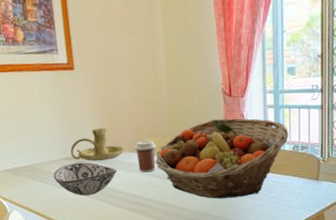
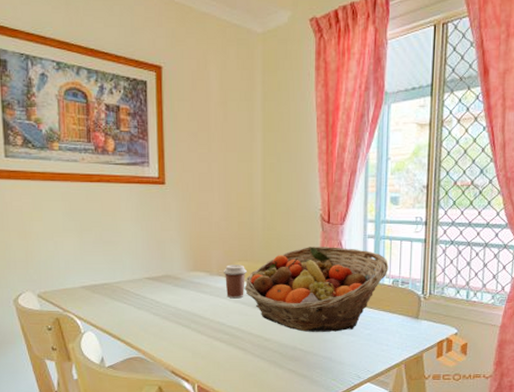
decorative bowl: present [53,162,117,196] -> none [133,284,203,320]
candle holder: present [70,128,124,161] -> none [154,248,212,284]

